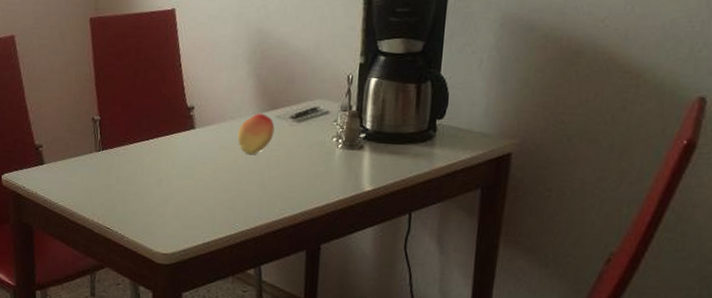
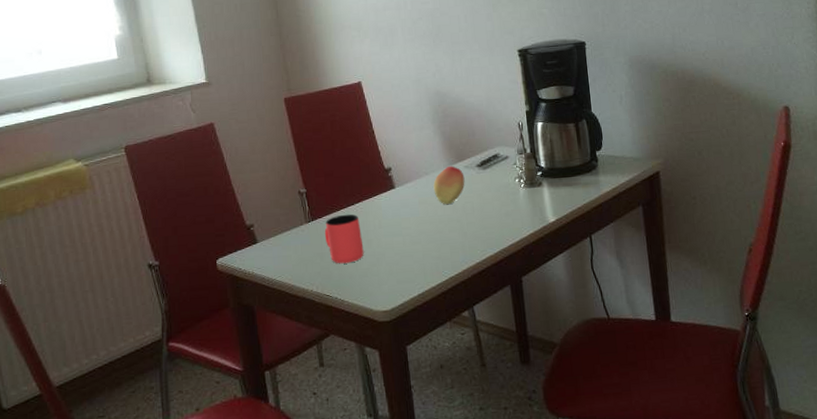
cup: none [113,148,152,200] -> present [324,214,364,264]

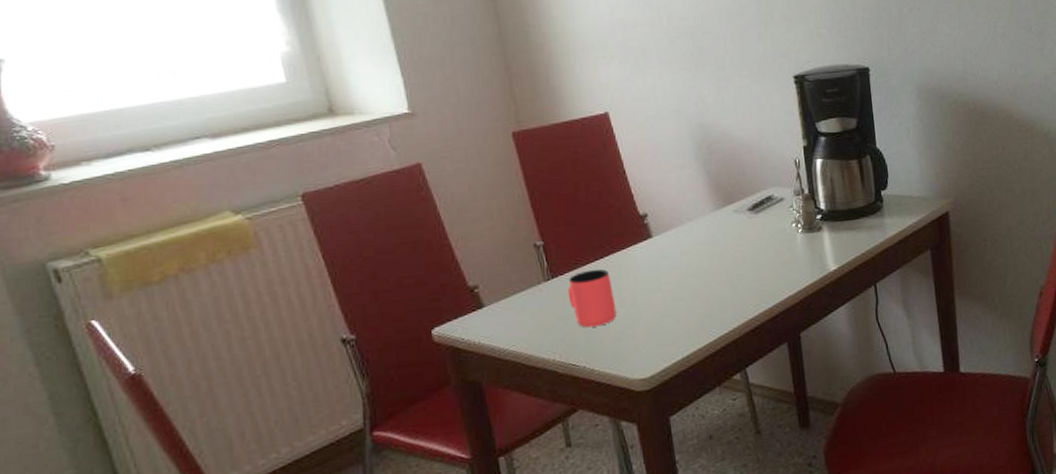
fruit: present [433,165,465,205] -> none [697,210,735,255]

